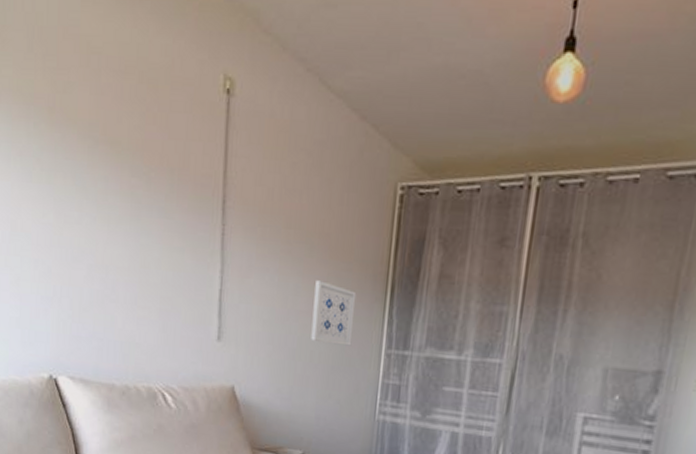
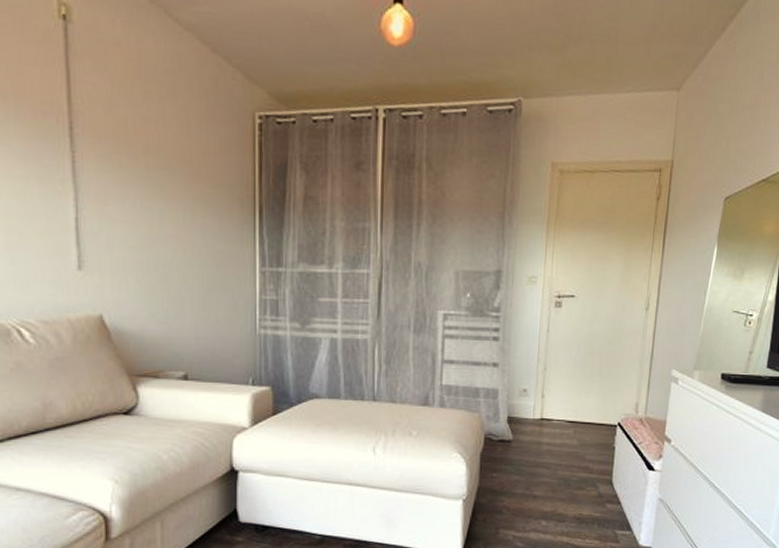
wall art: present [311,280,357,346] -> none [181,205,225,267]

